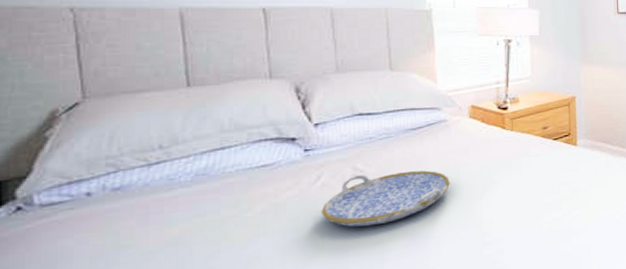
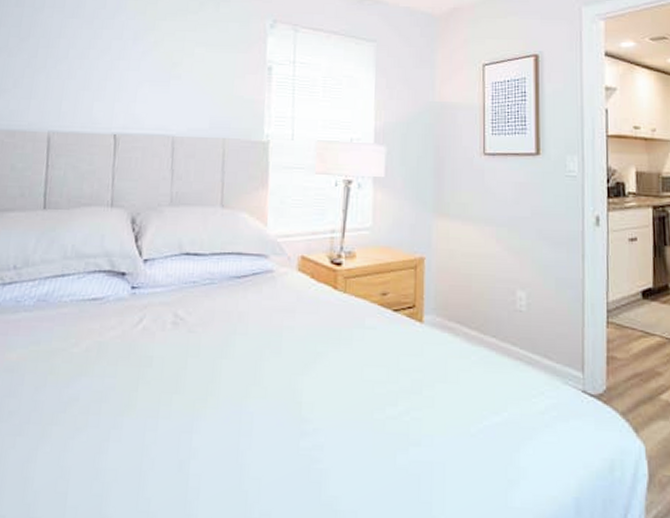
serving tray: present [321,170,450,227] -> none [138,323,270,386]

